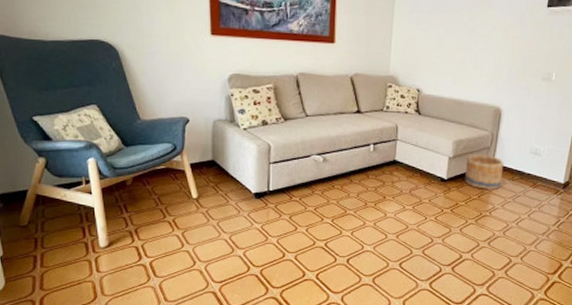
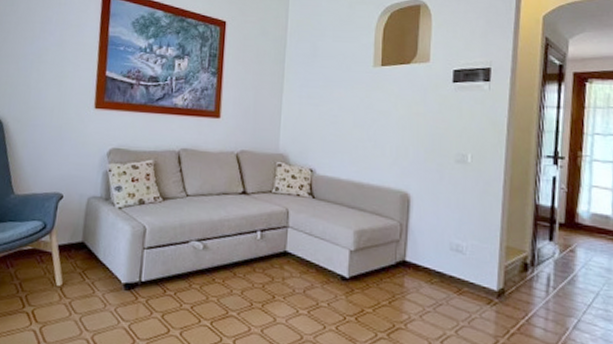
basket: present [464,153,504,190] -> none [370,247,418,295]

